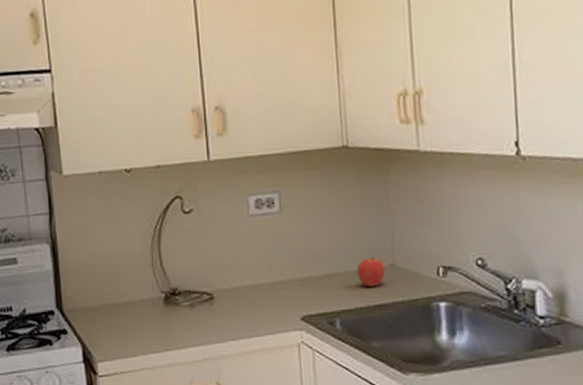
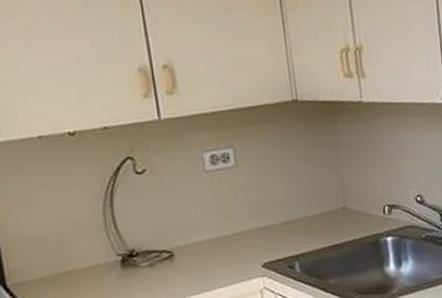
apple: present [357,257,385,287] -> none [312,202,338,230]

